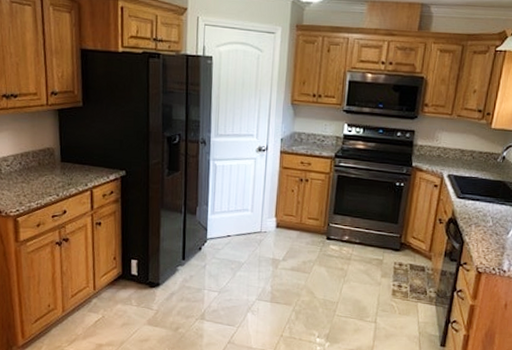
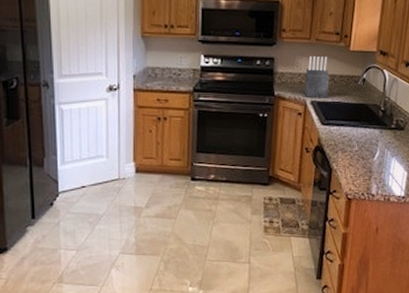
knife block: none [441,130,469,173] -> present [304,55,329,98]

